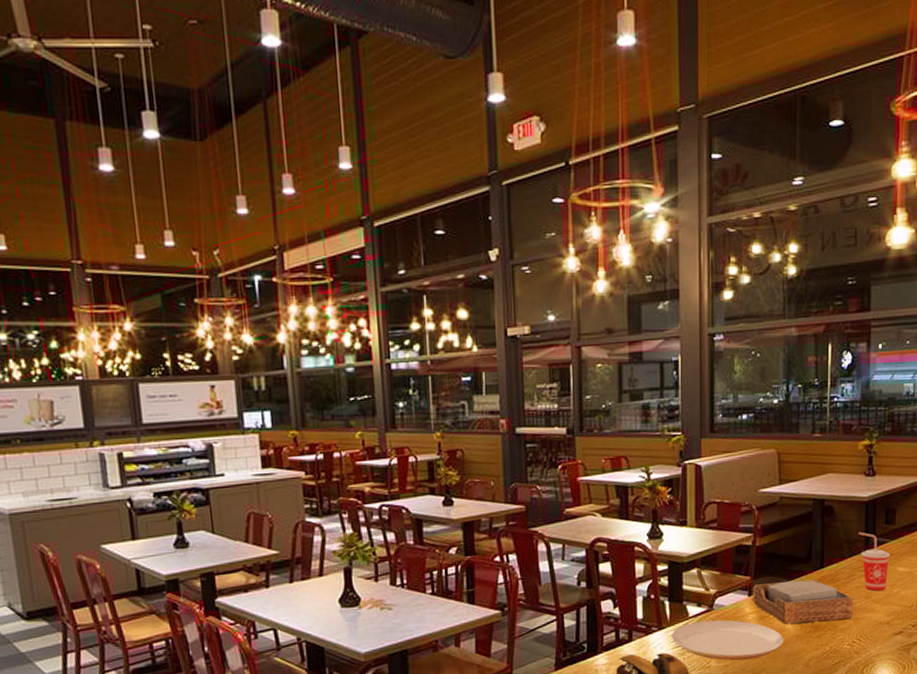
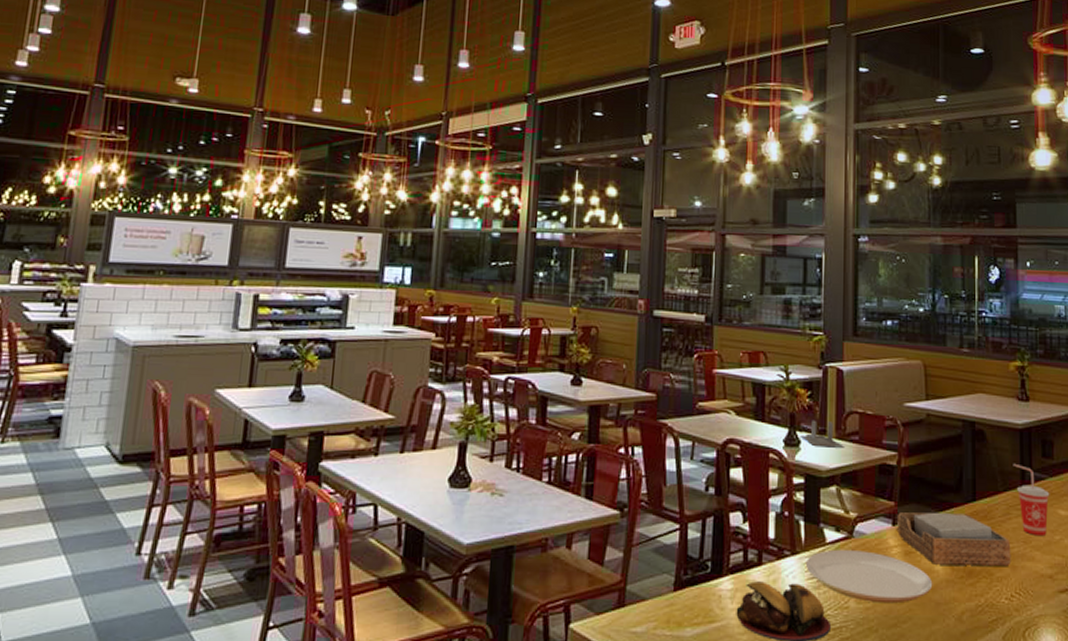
napkin holder: none [662,513,704,537] -> present [800,419,844,448]

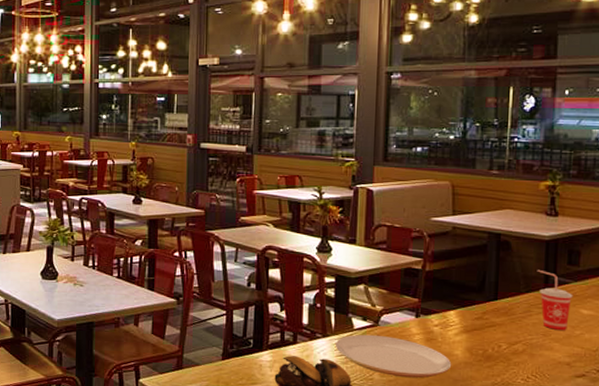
napkin holder: present [800,419,844,448] -> none [332,231,372,254]
napkin holder: present [897,512,1011,567] -> none [420,307,530,354]

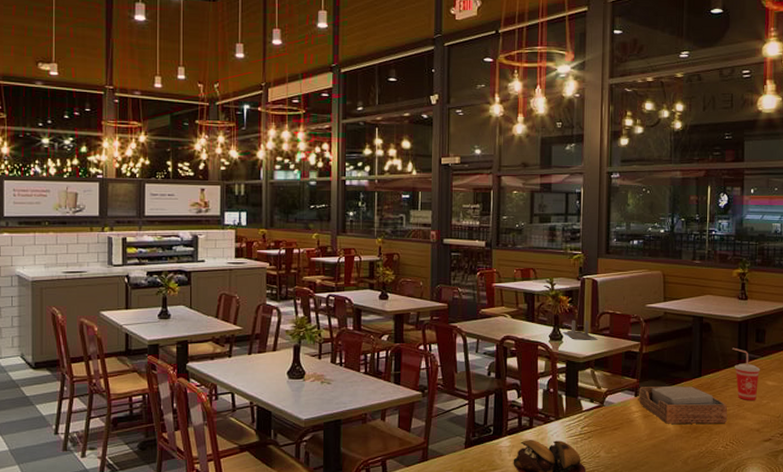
napkin holder: none [332,231,372,254] -> present [562,319,598,340]
plate: present [335,334,452,379] -> none [566,415,666,453]
napkin holder: none [420,307,530,354] -> present [639,385,728,425]

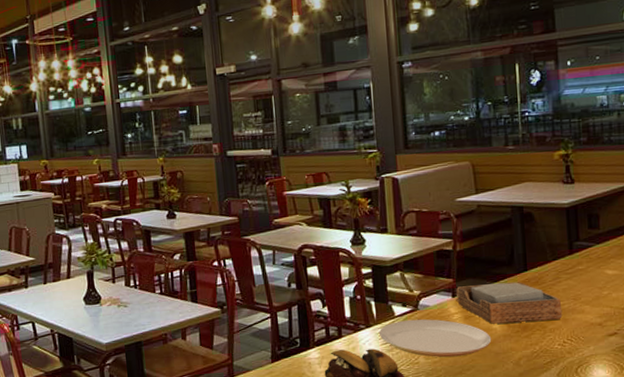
napkin holder: present [562,319,598,340] -> none [364,221,404,243]
plate: none [566,415,666,453] -> present [378,319,492,358]
beverage cup: present [732,347,761,400] -> none [560,236,597,293]

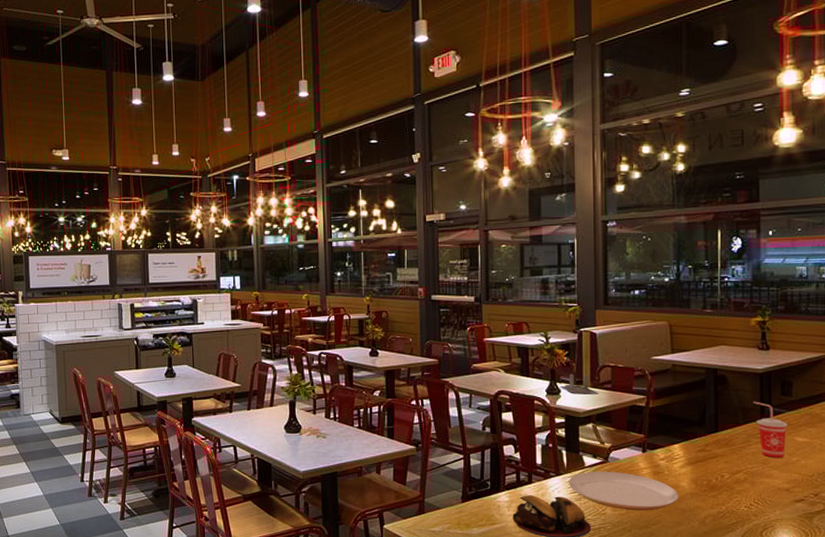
napkin holder: none [364,221,404,243] -> present [560,373,599,394]
napkin holder: present [456,282,563,324] -> none [647,441,751,483]
beverage cup: none [560,236,597,293] -> present [753,401,788,458]

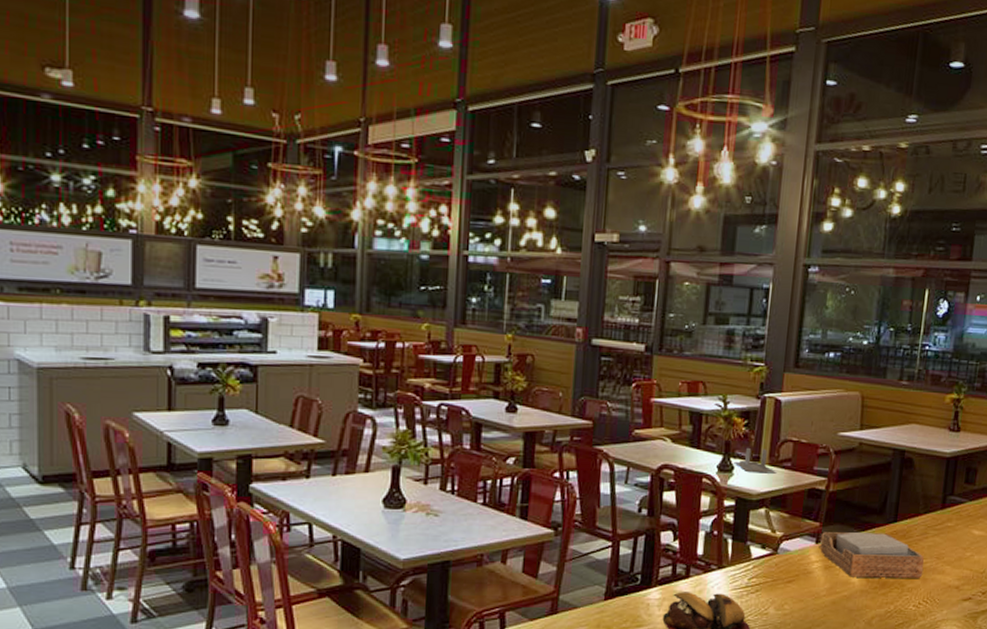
plate: present [568,471,679,511] -> none [730,564,848,610]
napkin holder: none [647,441,751,483] -> present [820,531,924,579]
beverage cup: present [753,401,788,458] -> none [936,488,967,552]

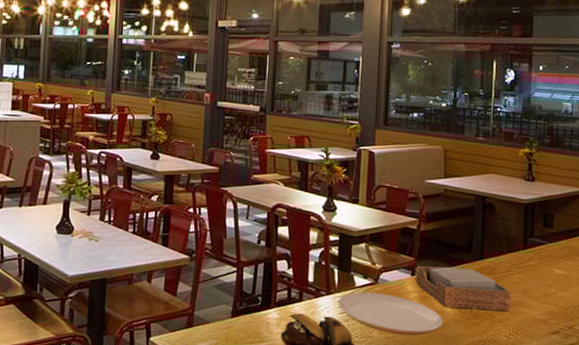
plate: none [730,564,848,610] -> present [338,292,443,336]
napkin holder: present [734,447,776,474] -> none [336,191,373,214]

